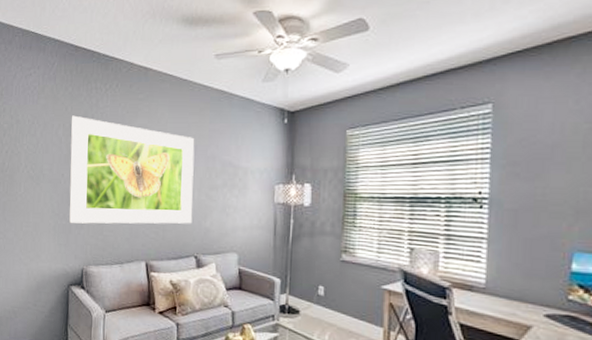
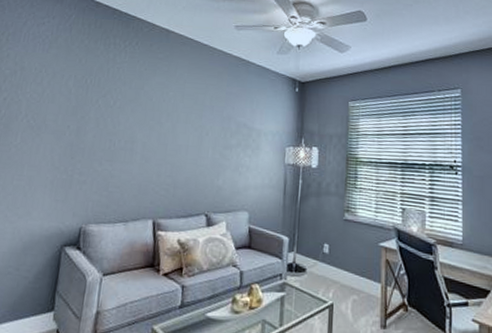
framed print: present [69,115,195,224] -> none [71,67,212,182]

